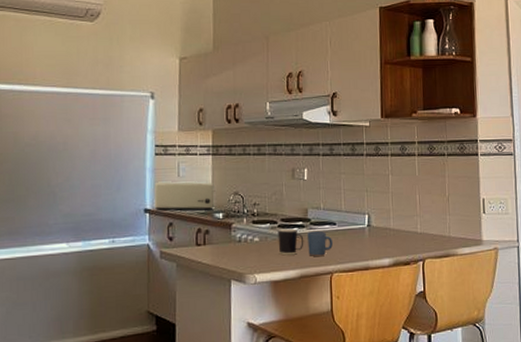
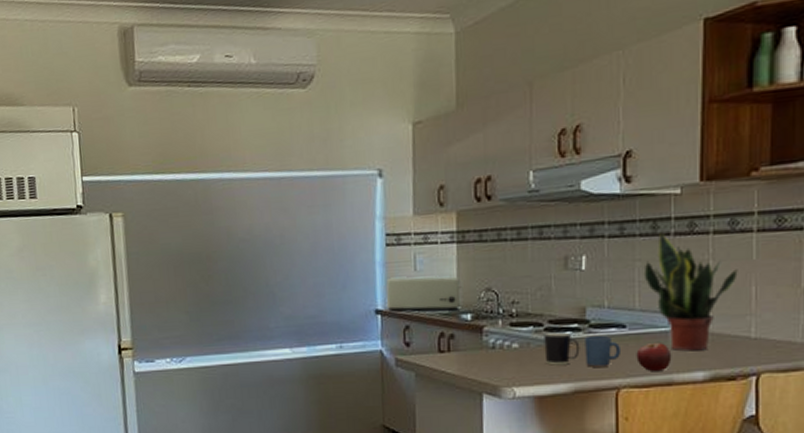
fruit: none [343,236,368,260] -> present [636,341,672,372]
potted plant: none [347,153,408,243] -> present [643,232,738,352]

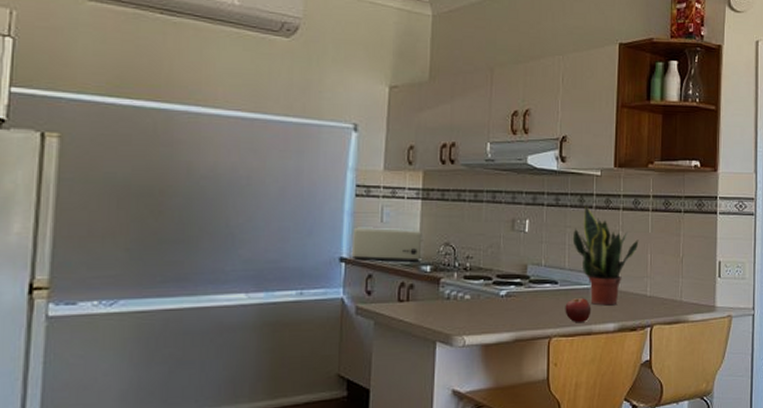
mug: present [544,332,580,366] -> none [492,286,521,316]
mug: present [585,335,622,368] -> none [525,289,554,319]

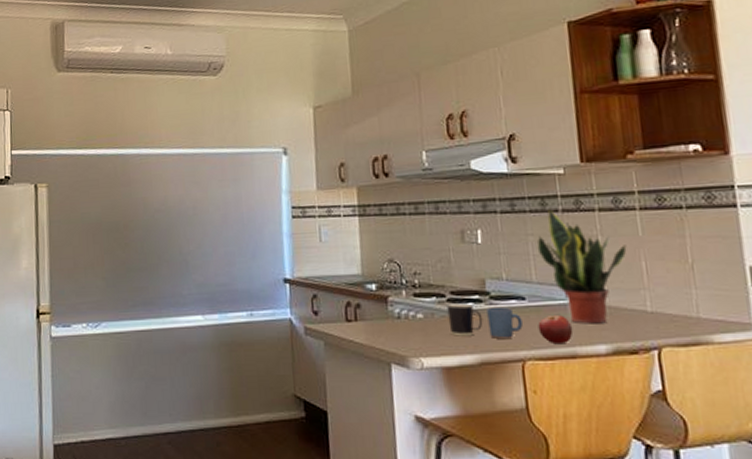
toaster: present [351,228,424,262] -> none [293,247,365,281]
mug: none [492,286,521,316] -> present [446,303,483,336]
mug: none [525,289,554,319] -> present [487,306,524,340]

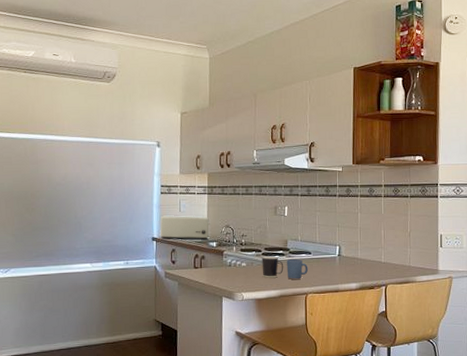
toaster: none [293,247,365,281] -> present [160,216,210,240]
potted plant: present [537,209,627,324] -> none [321,194,374,270]
fruit: present [537,314,574,345] -> none [317,263,338,283]

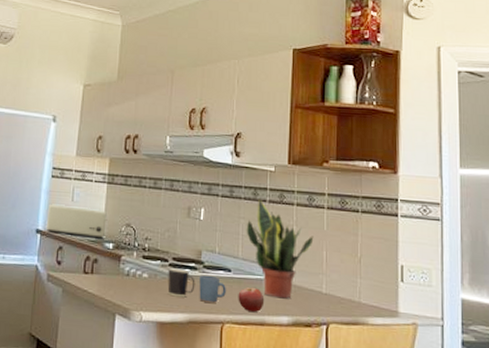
fruit: none [317,263,338,283] -> present [238,286,265,313]
potted plant: none [321,194,374,270] -> present [246,199,314,299]

